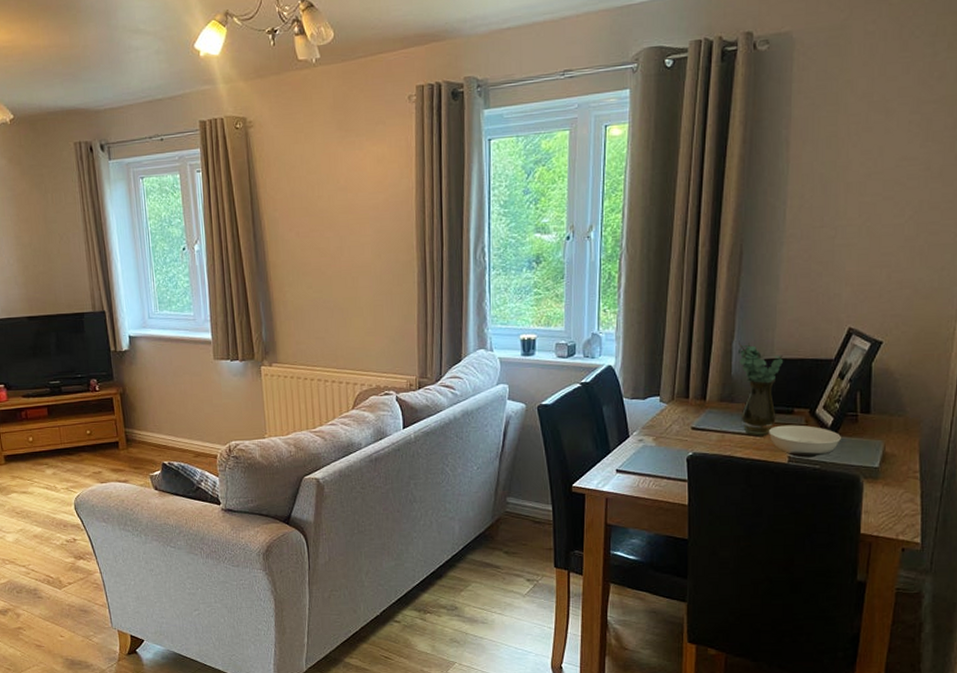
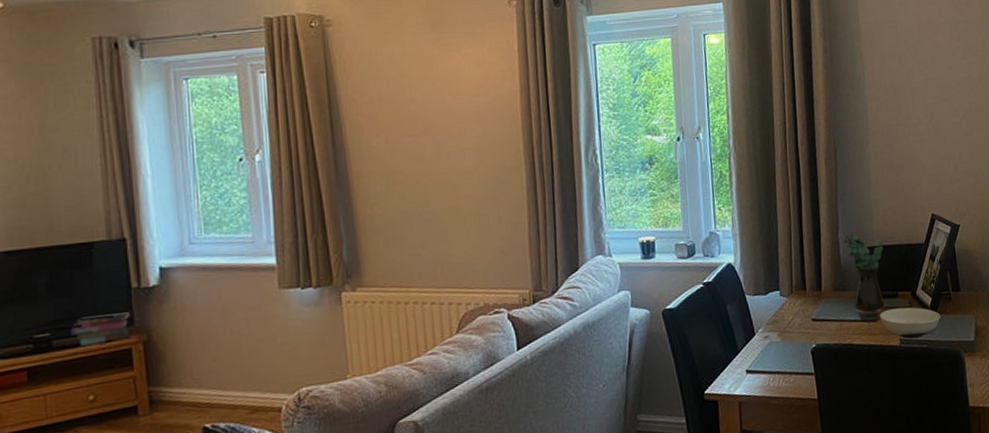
books: none [73,370,112,392] -> present [71,312,131,346]

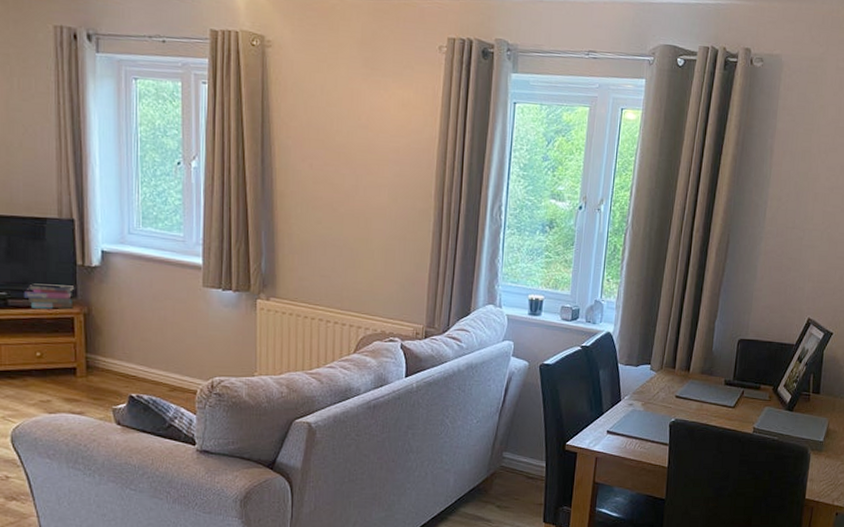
vase: present [843,232,885,322] -> none [717,321,756,408]
bowl: present [879,307,941,339] -> none [738,399,796,430]

